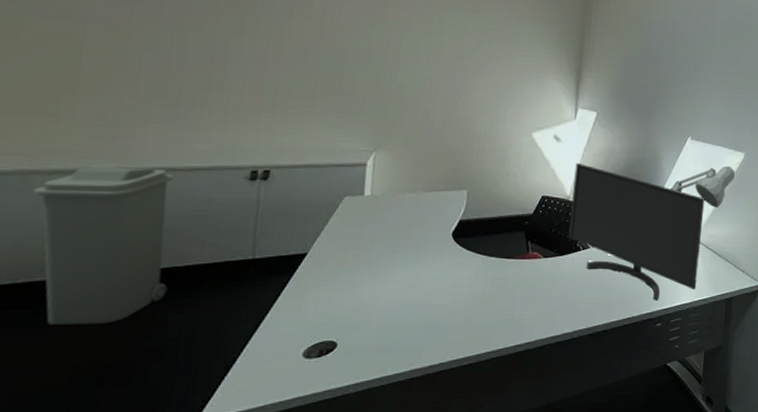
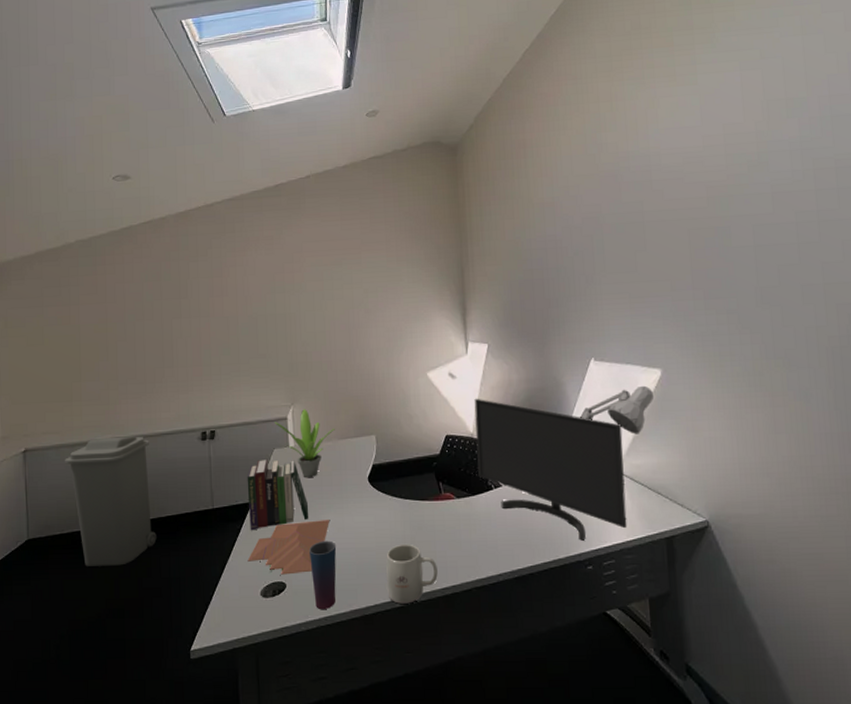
papers: none [291,275,402,333] -> present [247,520,330,575]
books: none [300,206,378,285] -> present [247,458,308,531]
potted plant: none [350,156,422,229] -> present [275,409,335,477]
cup: none [369,297,405,369] -> present [309,540,337,609]
mug: none [456,301,514,362] -> present [385,543,438,604]

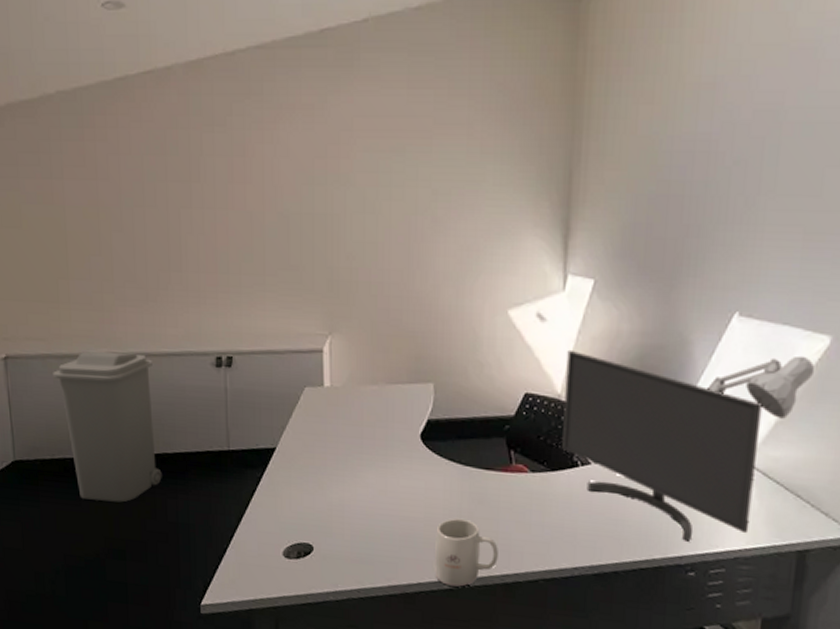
books: present [247,458,308,531] -> none [270,397,343,482]
papers: present [247,520,330,575] -> none [268,477,371,537]
potted plant: present [275,409,335,477] -> none [307,341,383,426]
cup: present [309,540,337,609] -> none [343,502,376,580]

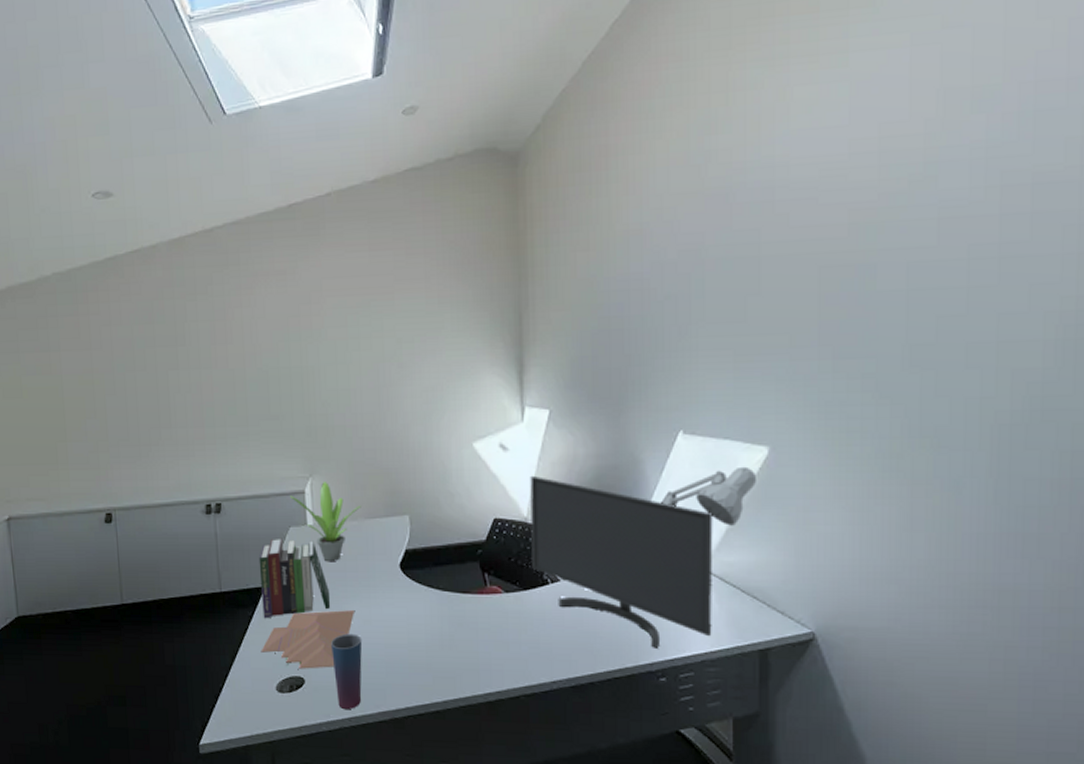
trash bin: present [53,351,162,503] -> none [53,506,159,650]
papers: none [268,477,371,537] -> present [261,610,356,669]
books: none [270,397,343,482] -> present [258,537,330,619]
potted plant: none [307,341,383,426] -> present [290,482,361,561]
cup: none [343,502,376,580] -> present [331,633,363,709]
mug: present [434,518,498,587] -> none [419,641,480,708]

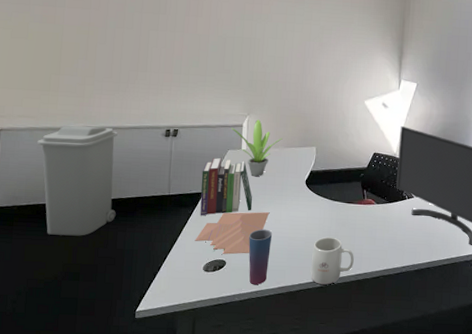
trash bin: none [53,506,159,650] -> present [37,125,118,236]
mug: none [419,641,480,708] -> present [311,236,354,285]

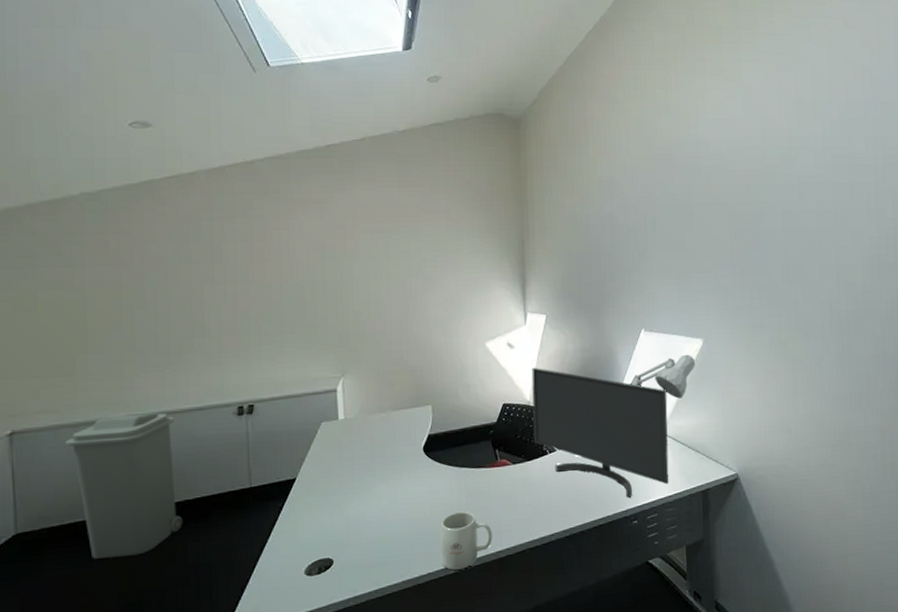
papers: present [195,212,270,255] -> none [290,492,383,551]
books: present [200,157,252,216] -> none [290,432,358,508]
potted plant: present [231,119,283,176] -> none [323,380,389,450]
cup: present [248,229,273,285] -> none [359,513,389,583]

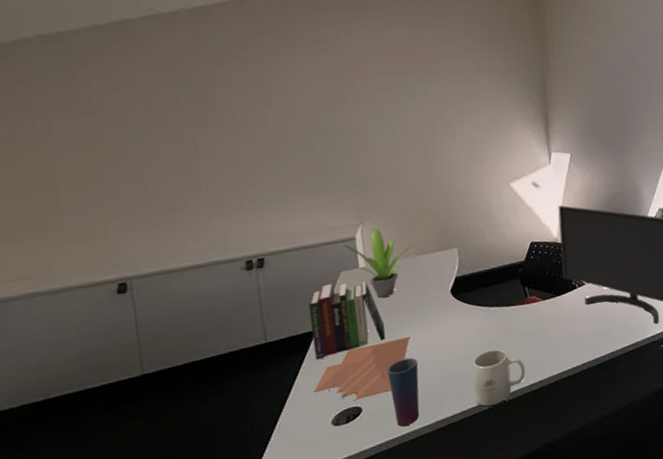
trash bin: present [65,413,183,559] -> none [43,273,192,432]
books: none [290,432,358,508] -> present [308,281,385,360]
papers: none [290,492,383,551] -> present [313,337,411,400]
potted plant: none [323,380,389,450] -> present [340,227,412,298]
cup: none [359,513,389,583] -> present [387,357,420,426]

